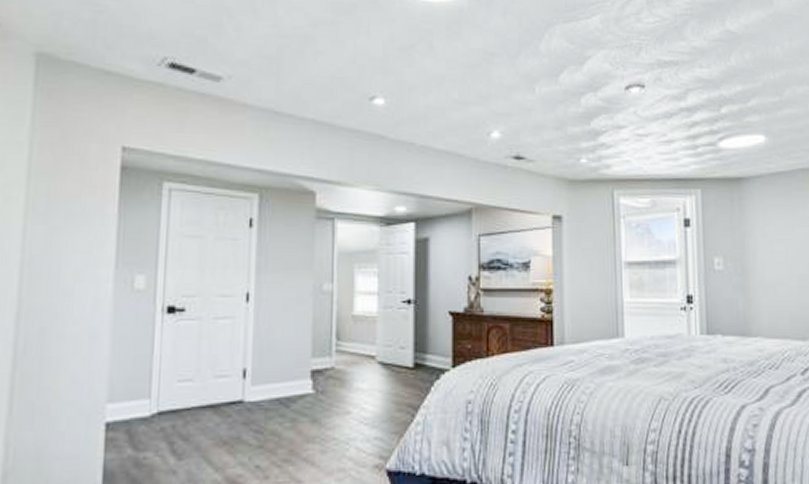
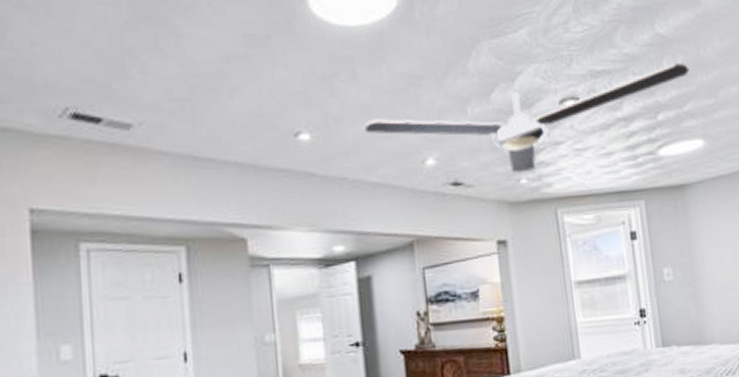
ceiling fan: none [434,60,757,153] -> present [363,64,690,173]

